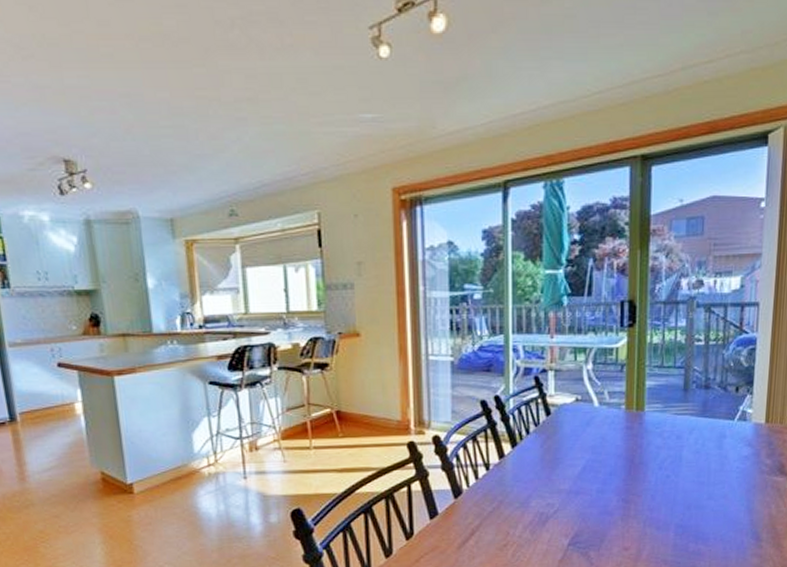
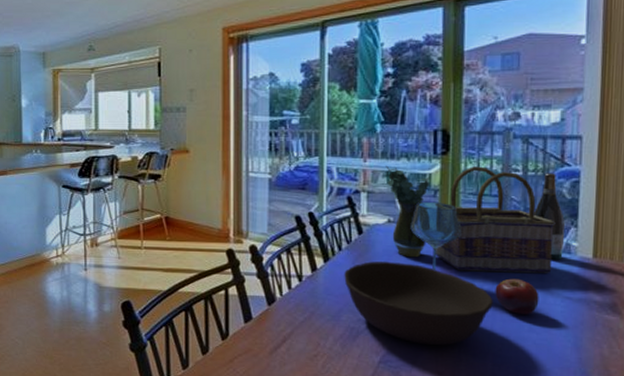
bowl: none [532,441,676,523] -> present [344,261,493,346]
vase: none [573,341,617,436] -> present [385,165,430,258]
wine glass: none [599,376,647,447] -> present [411,201,462,270]
basket: none [622,338,734,446] -> present [436,166,556,273]
fruit: none [677,449,718,484] -> present [495,278,539,314]
wine bottle: none [714,341,742,428] -> present [534,173,565,260]

